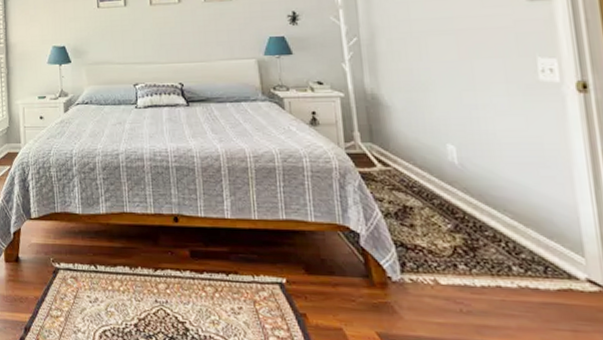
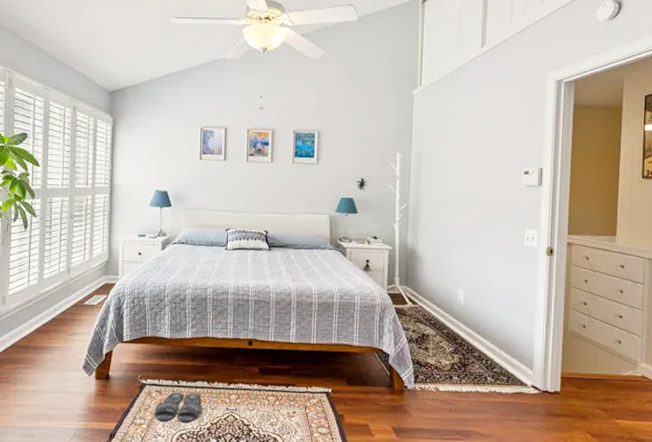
slippers: none [72,279,126,317] -> present [155,392,202,423]

